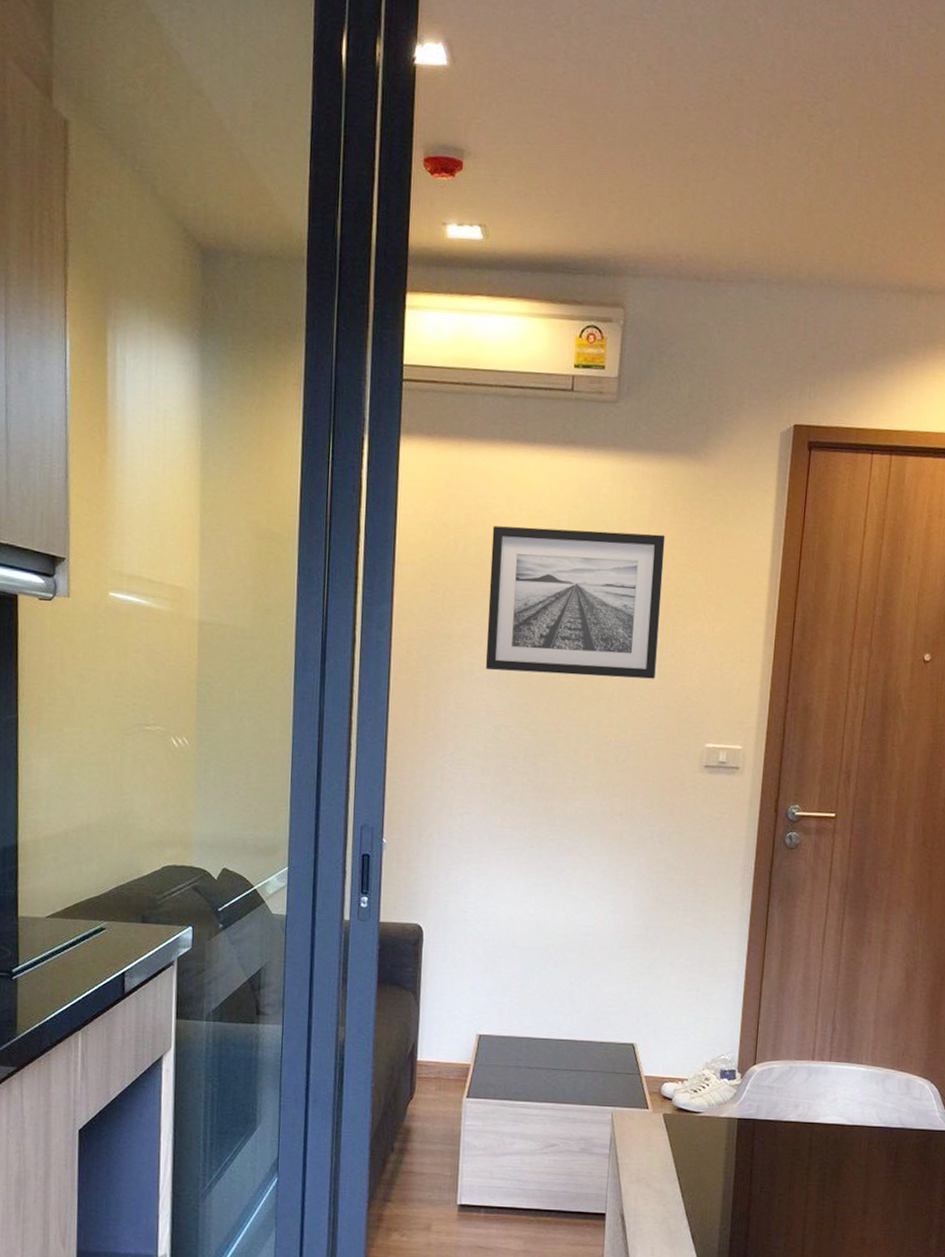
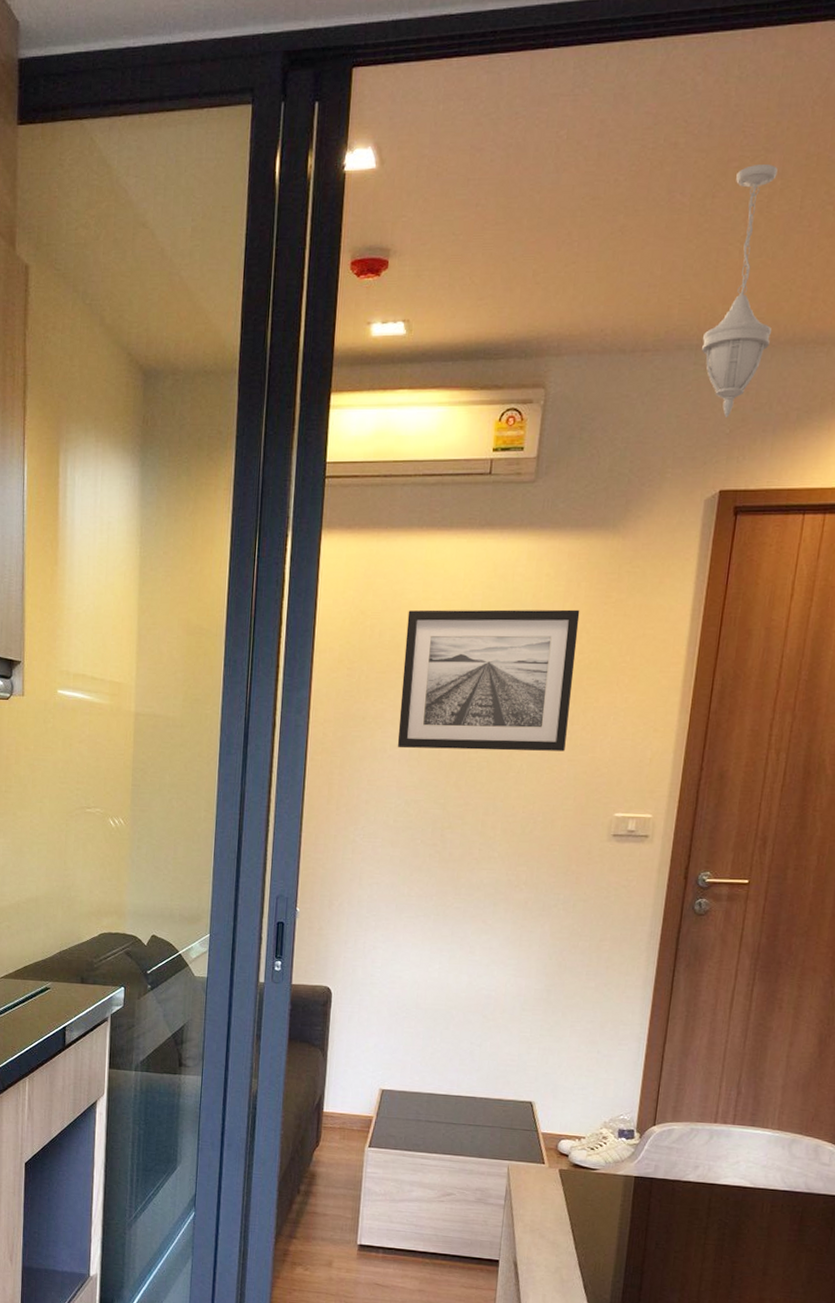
pendant light: none [773,110,836,353] -> present [702,164,778,417]

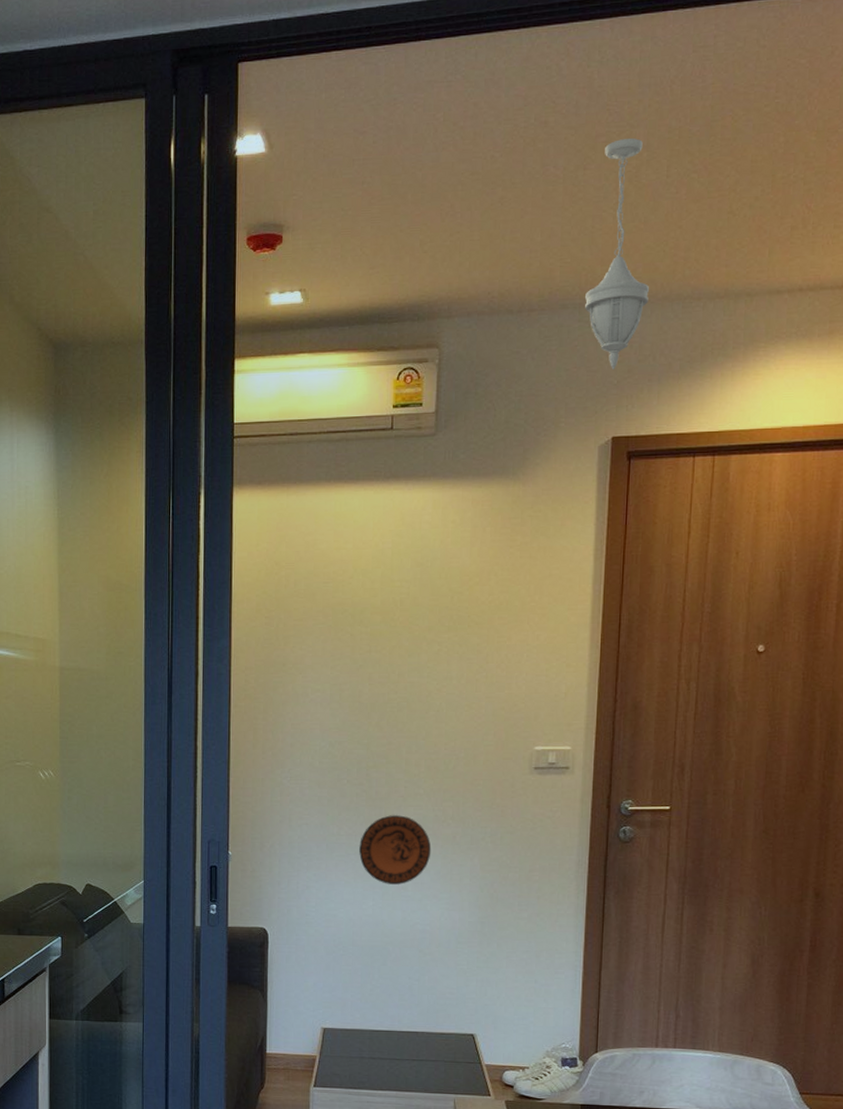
wall art: present [397,609,580,751] -> none [318,553,487,692]
decorative plate: none [428,877,502,949] -> present [359,815,432,885]

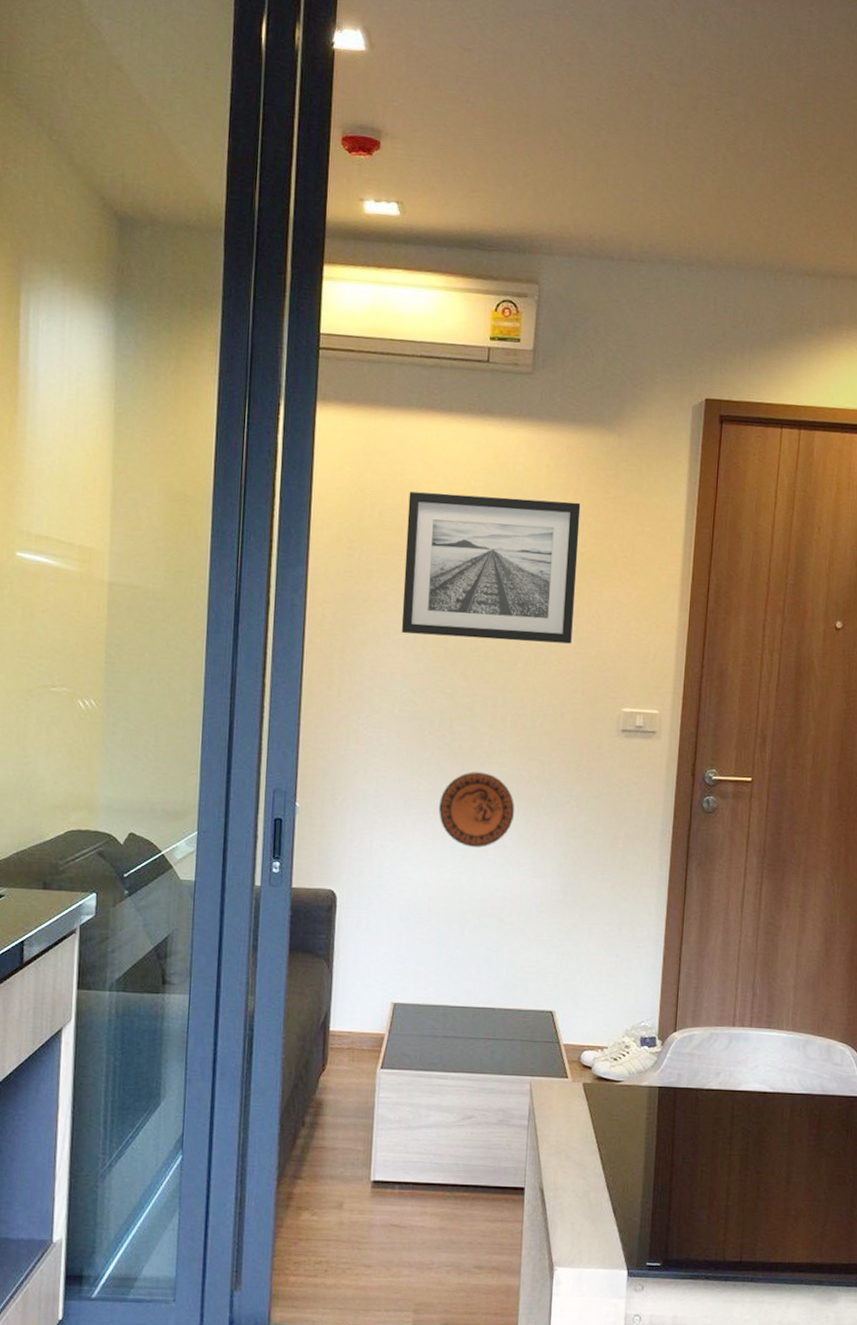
wall art: none [318,553,487,692] -> present [401,491,581,644]
pendant light: present [585,138,649,369] -> none [683,104,744,331]

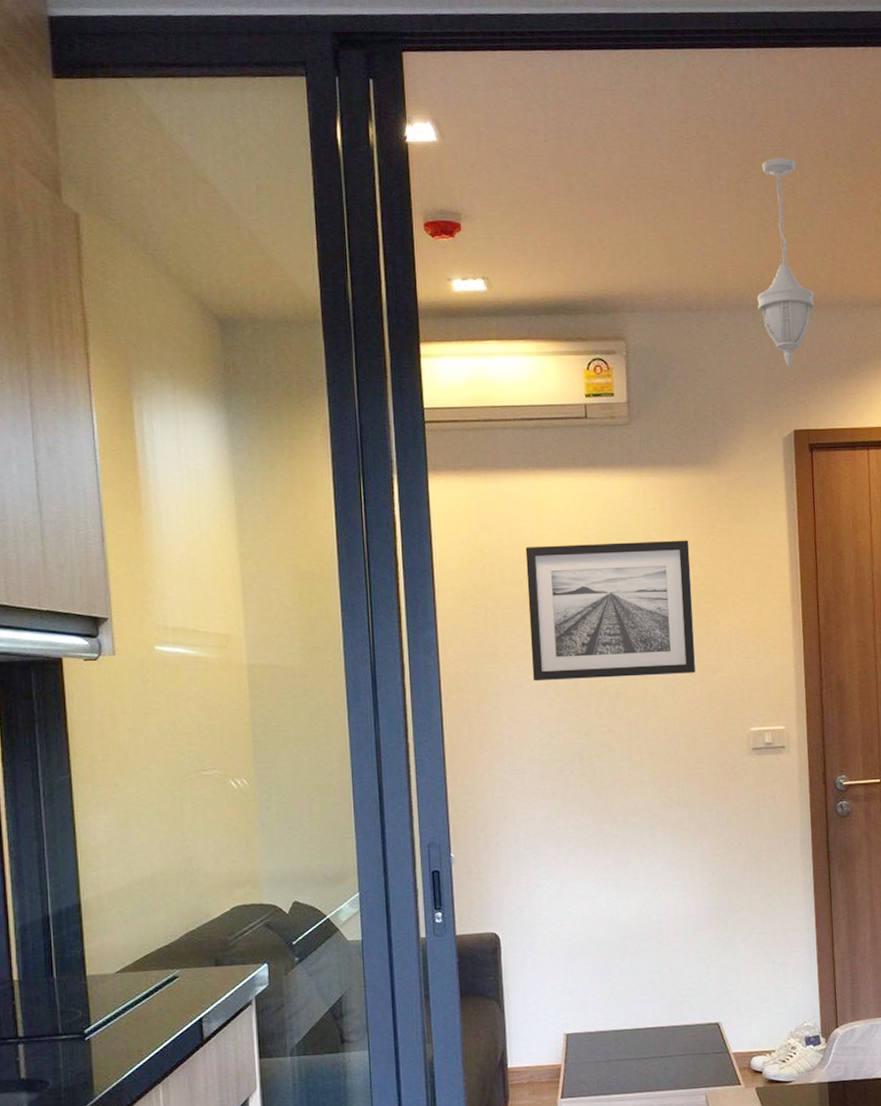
decorative plate: present [439,772,515,848] -> none [588,804,661,876]
pendant light: none [683,104,744,331] -> present [757,158,814,367]

